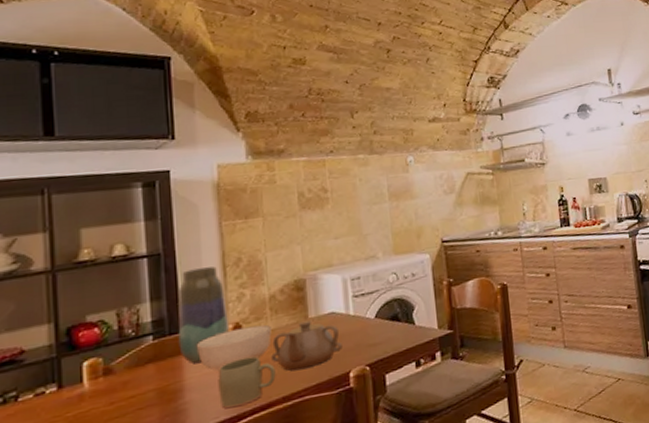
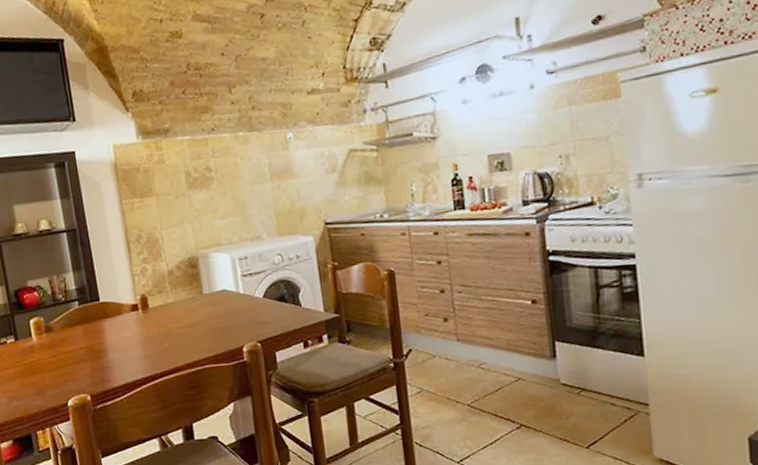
vase: present [177,266,229,363] -> none [93,242,137,328]
bowl: present [196,324,272,372] -> none [112,297,173,337]
mug: present [218,356,276,409] -> none [132,325,180,370]
teapot: present [271,320,343,371] -> none [174,296,235,341]

